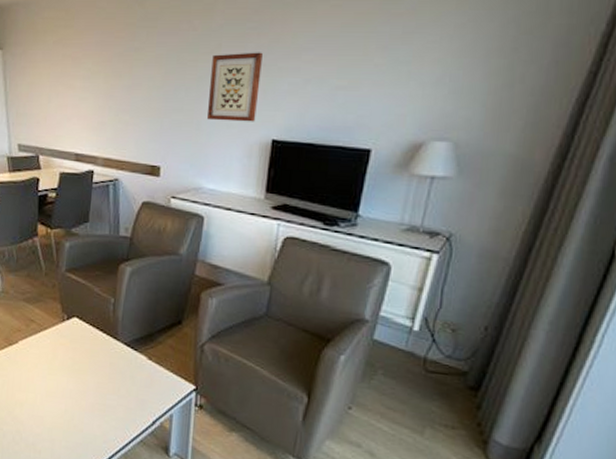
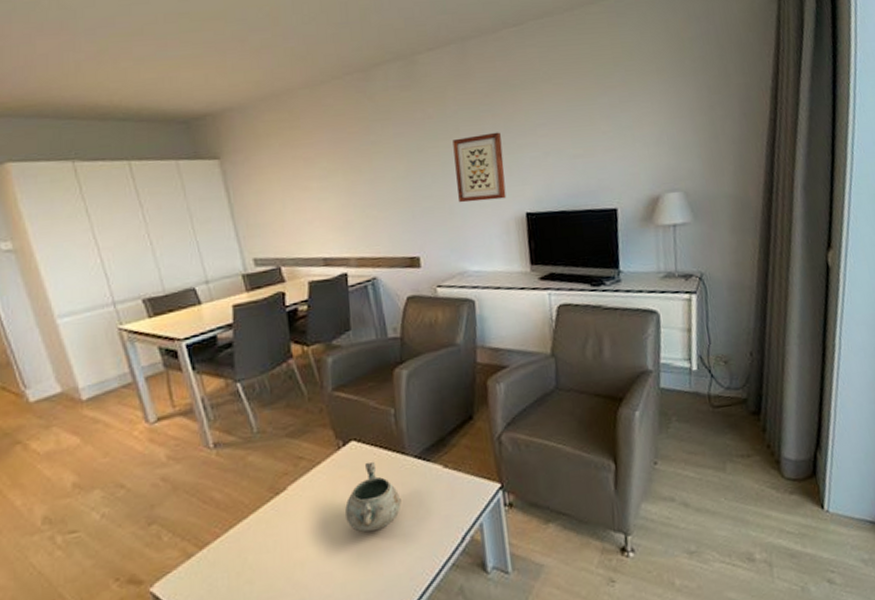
decorative bowl: none [60,338,107,395] -> present [345,461,402,533]

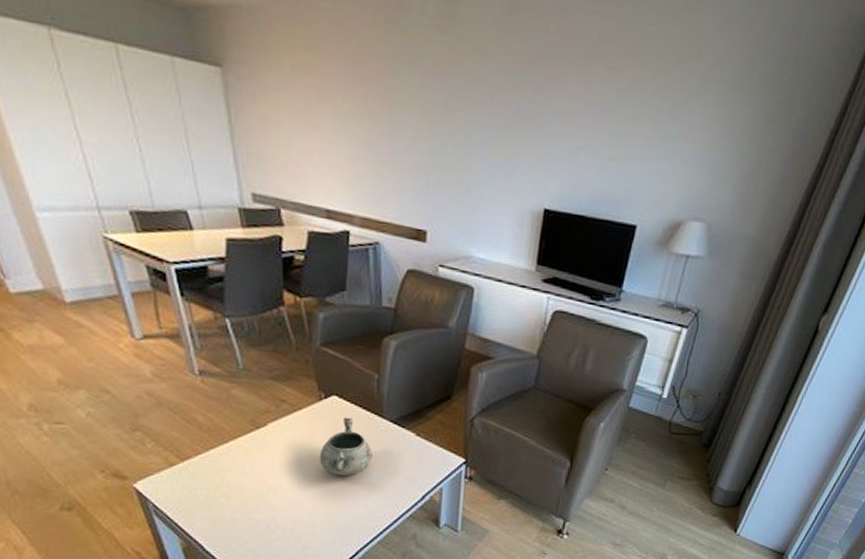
wall art: present [452,132,506,203] -> none [478,107,537,188]

